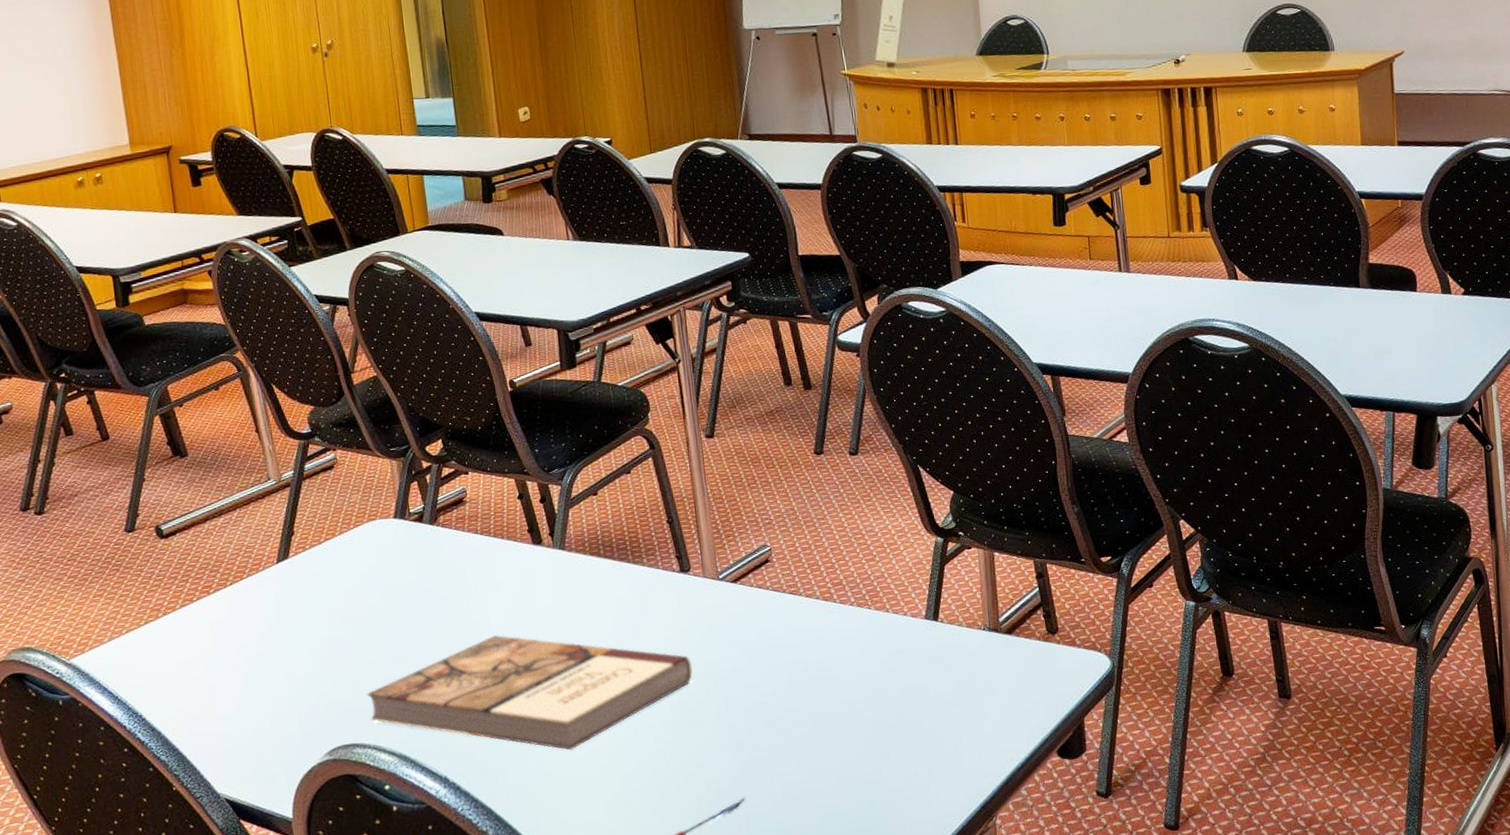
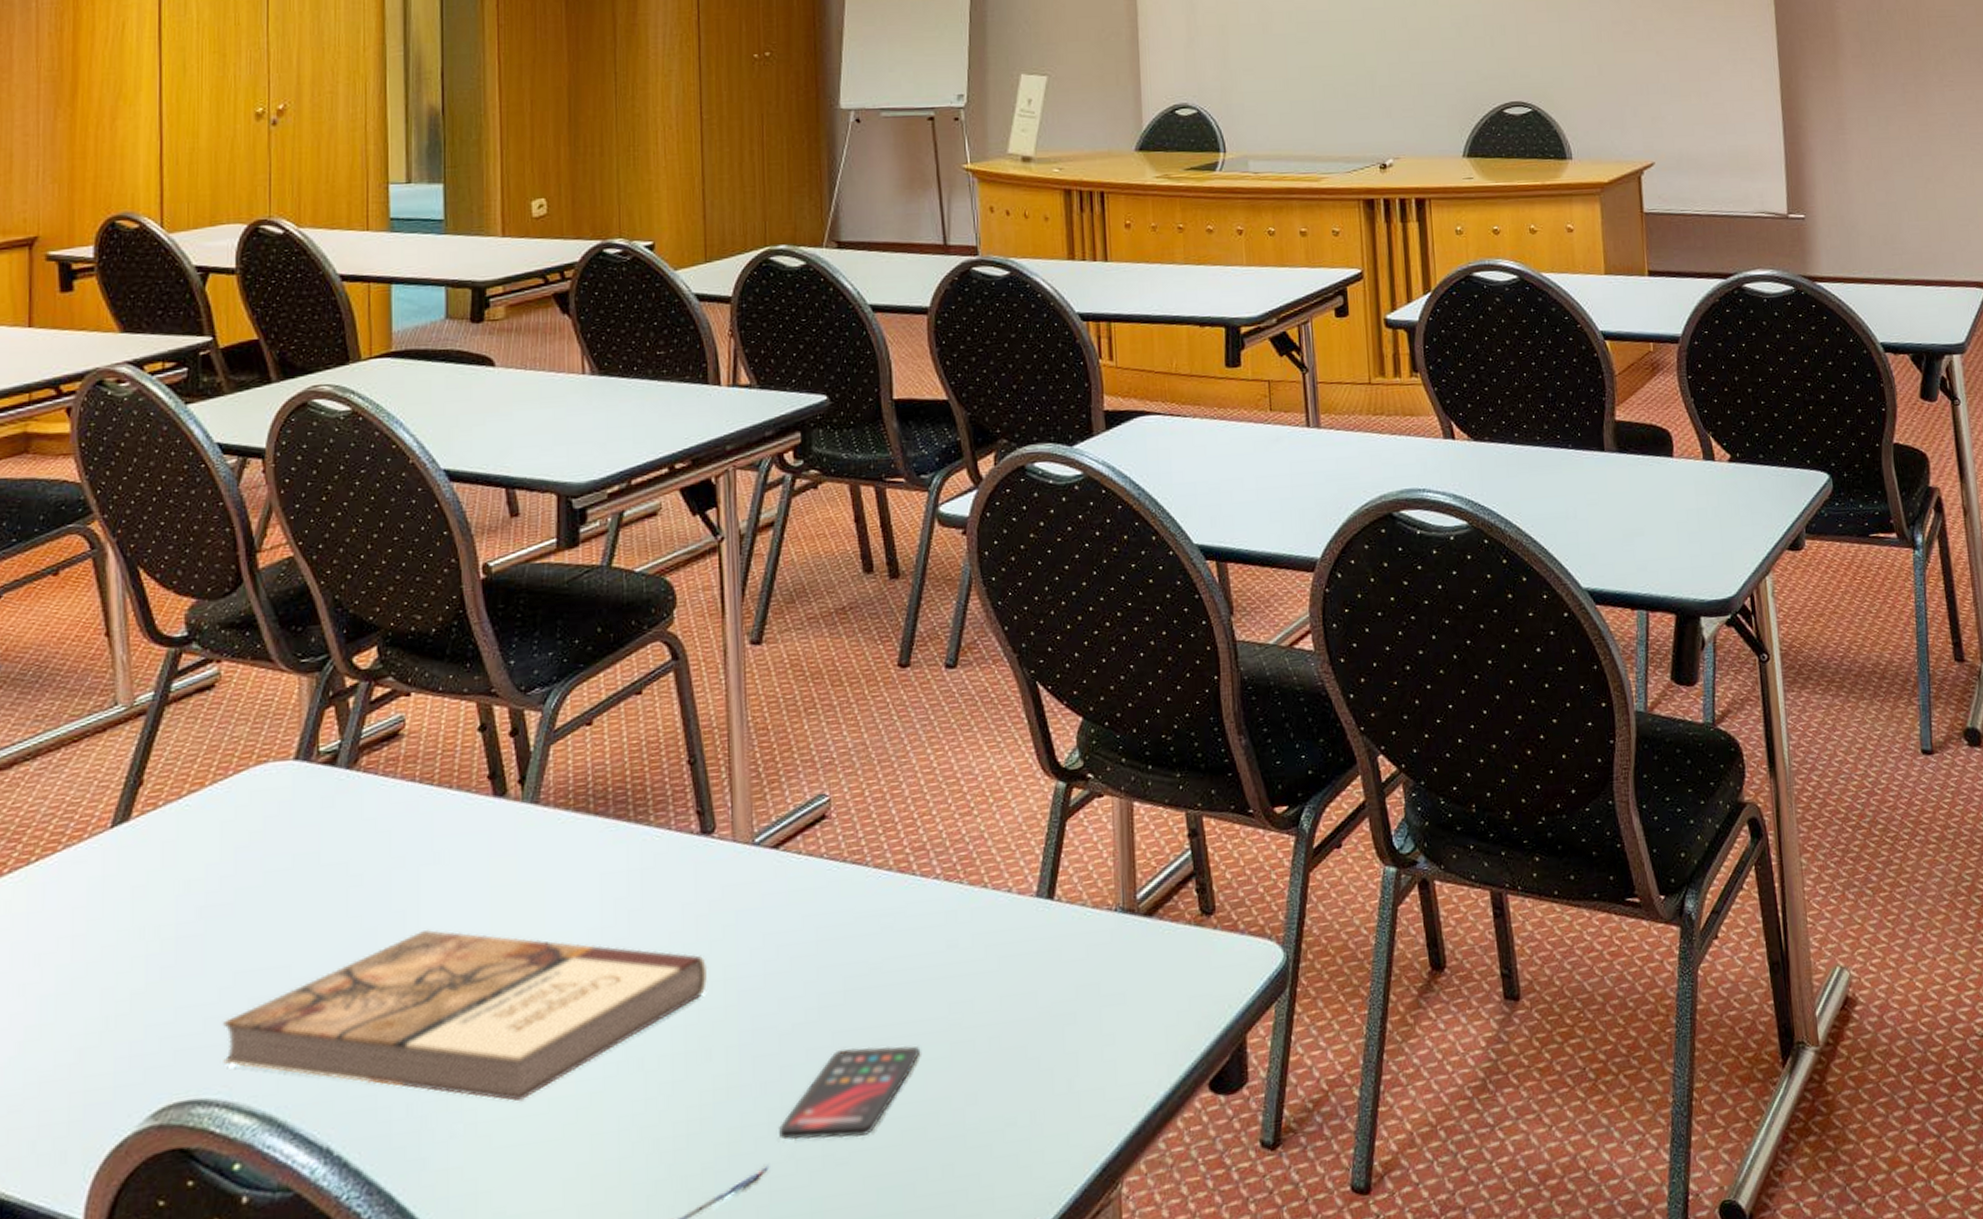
smartphone: none [750,720,846,781] -> present [779,1046,919,1140]

